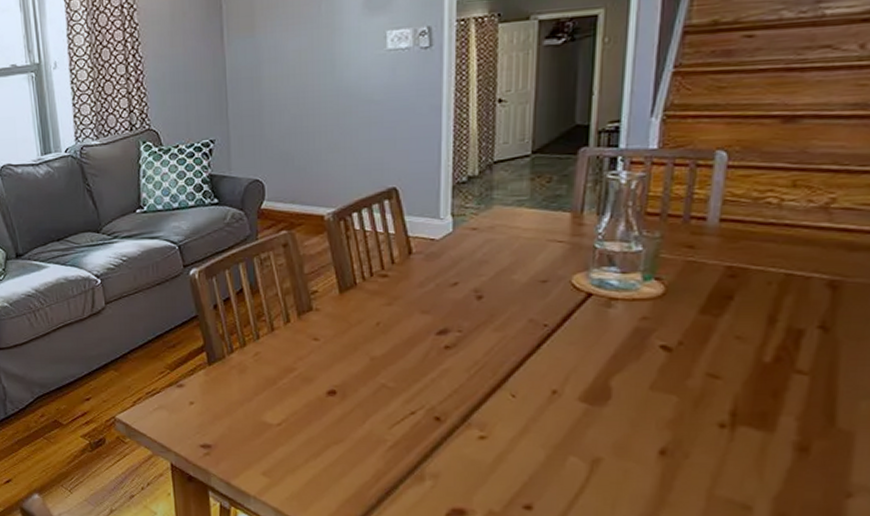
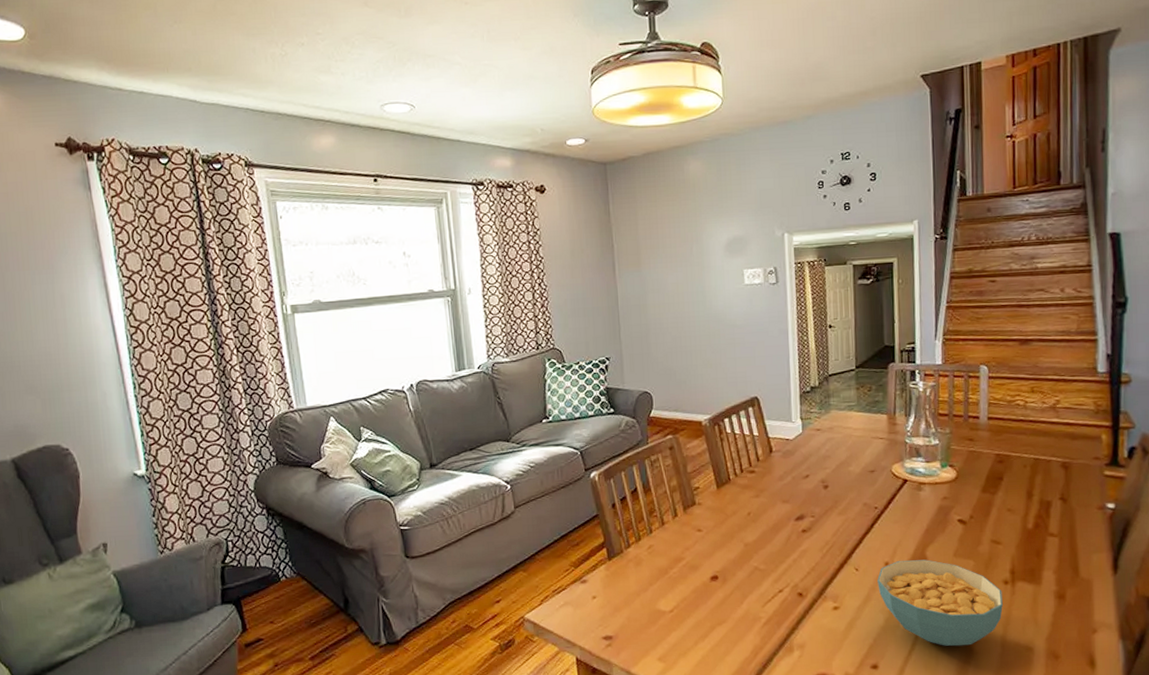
cereal bowl: none [540,389,715,496] -> present [877,559,1003,646]

